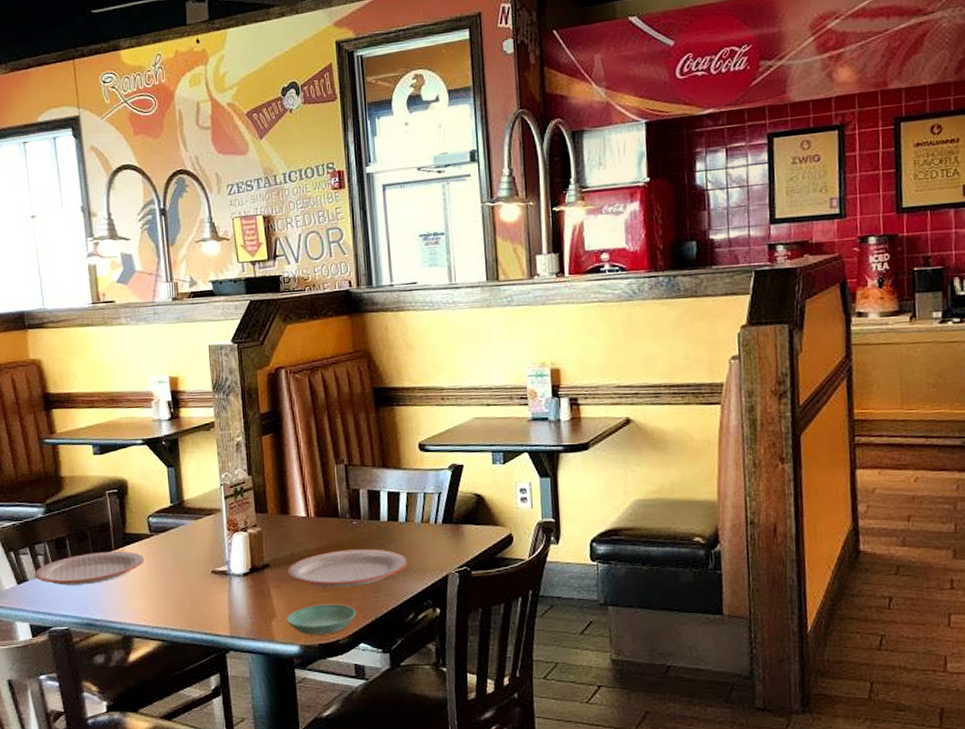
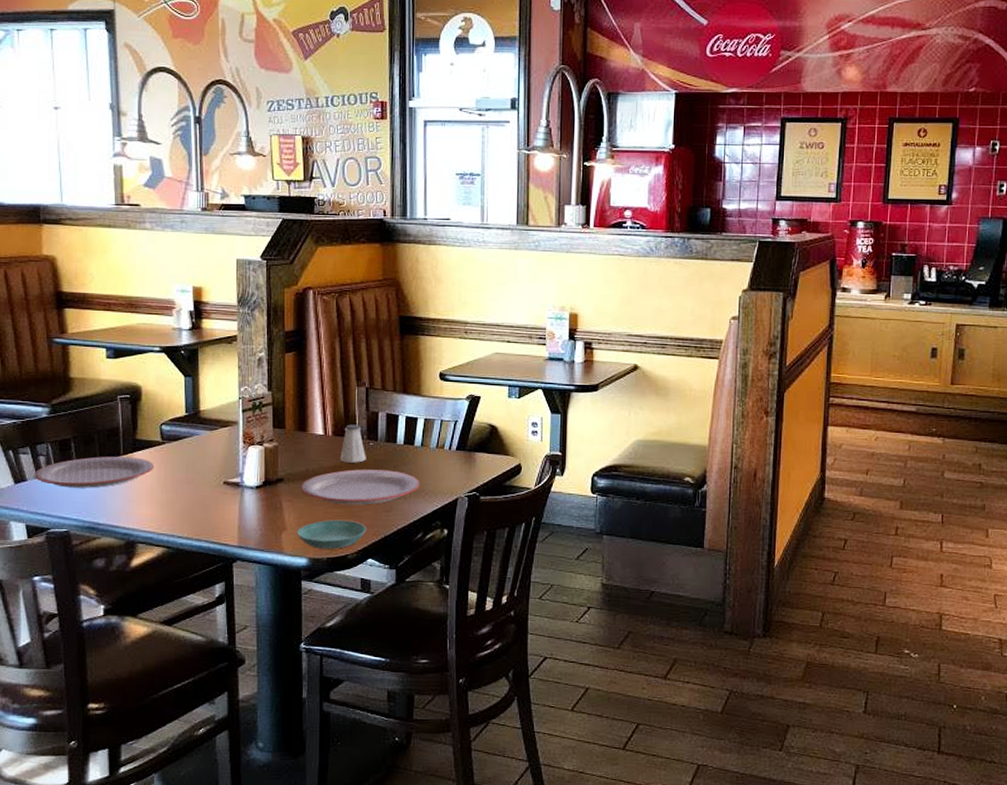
saltshaker: none [324,503,351,544] -> present [340,424,366,463]

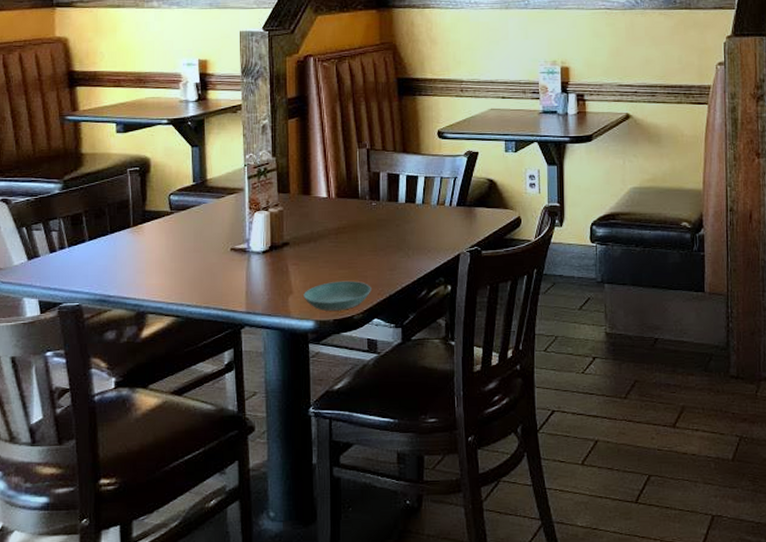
plate: present [34,456,154,488] -> none [47,228,163,262]
plate: present [301,469,421,505] -> none [307,229,423,266]
saltshaker: present [340,424,366,463] -> none [344,185,369,224]

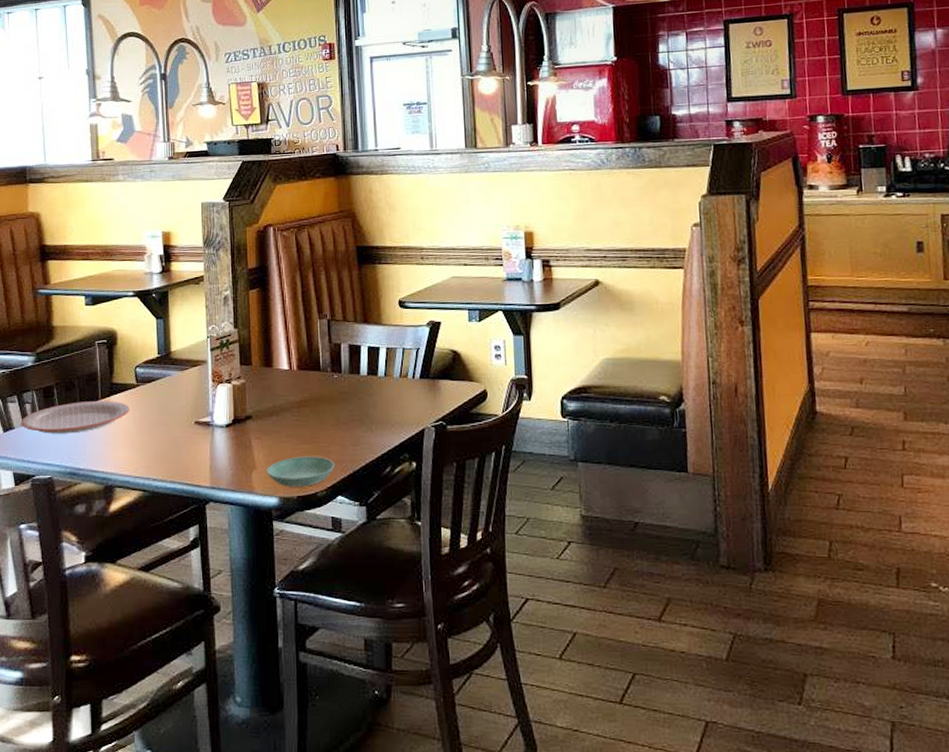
plate: none [47,228,163,262] -> present [21,401,130,434]

